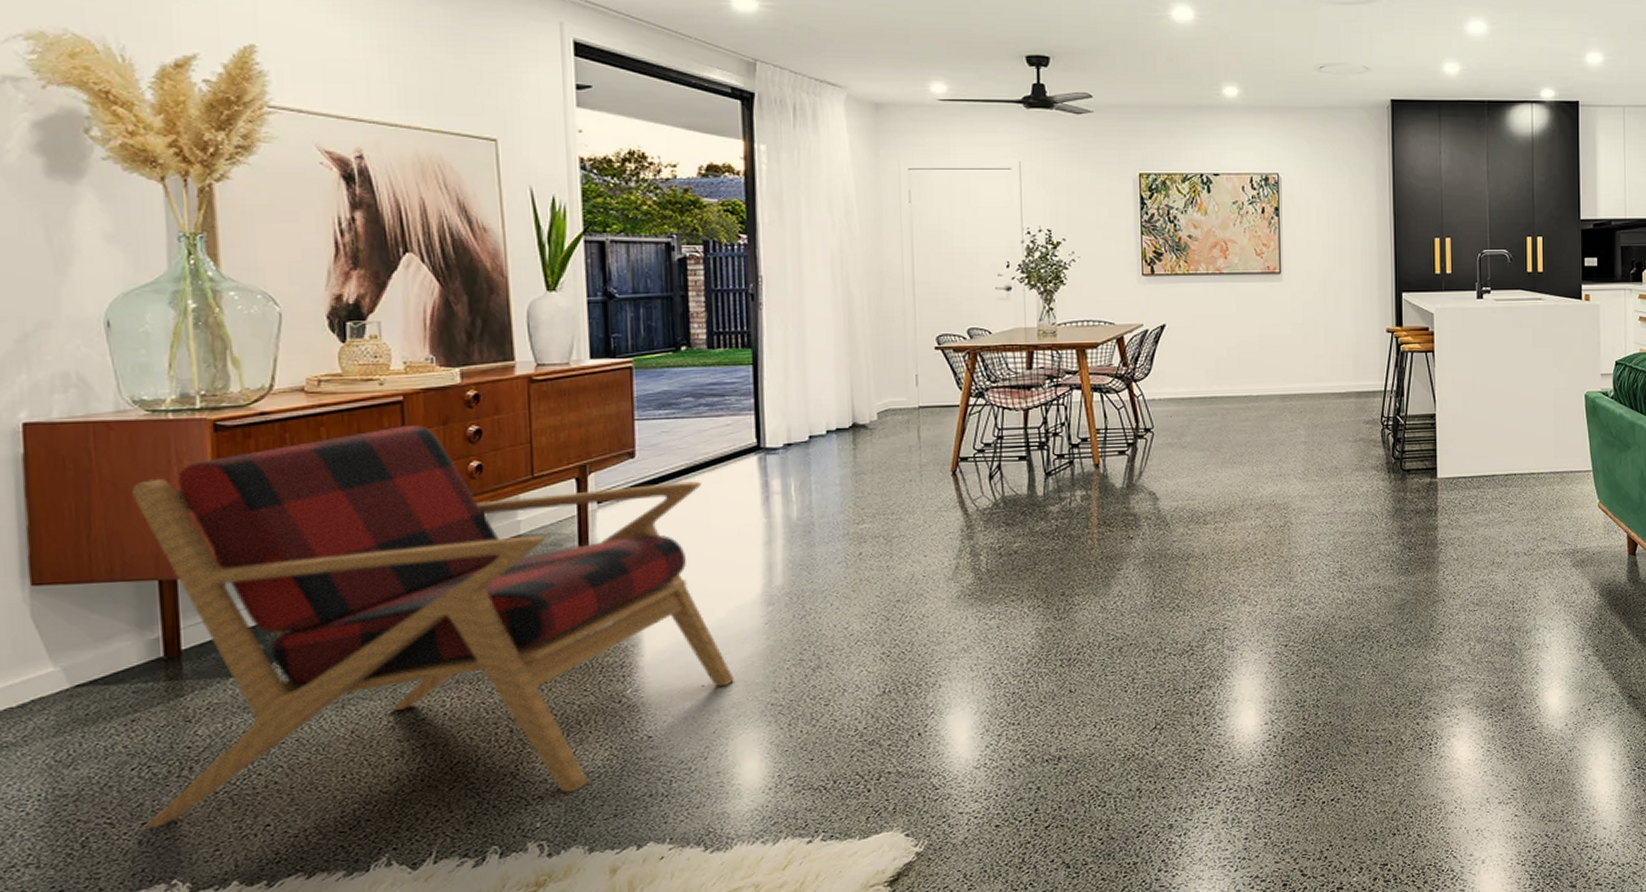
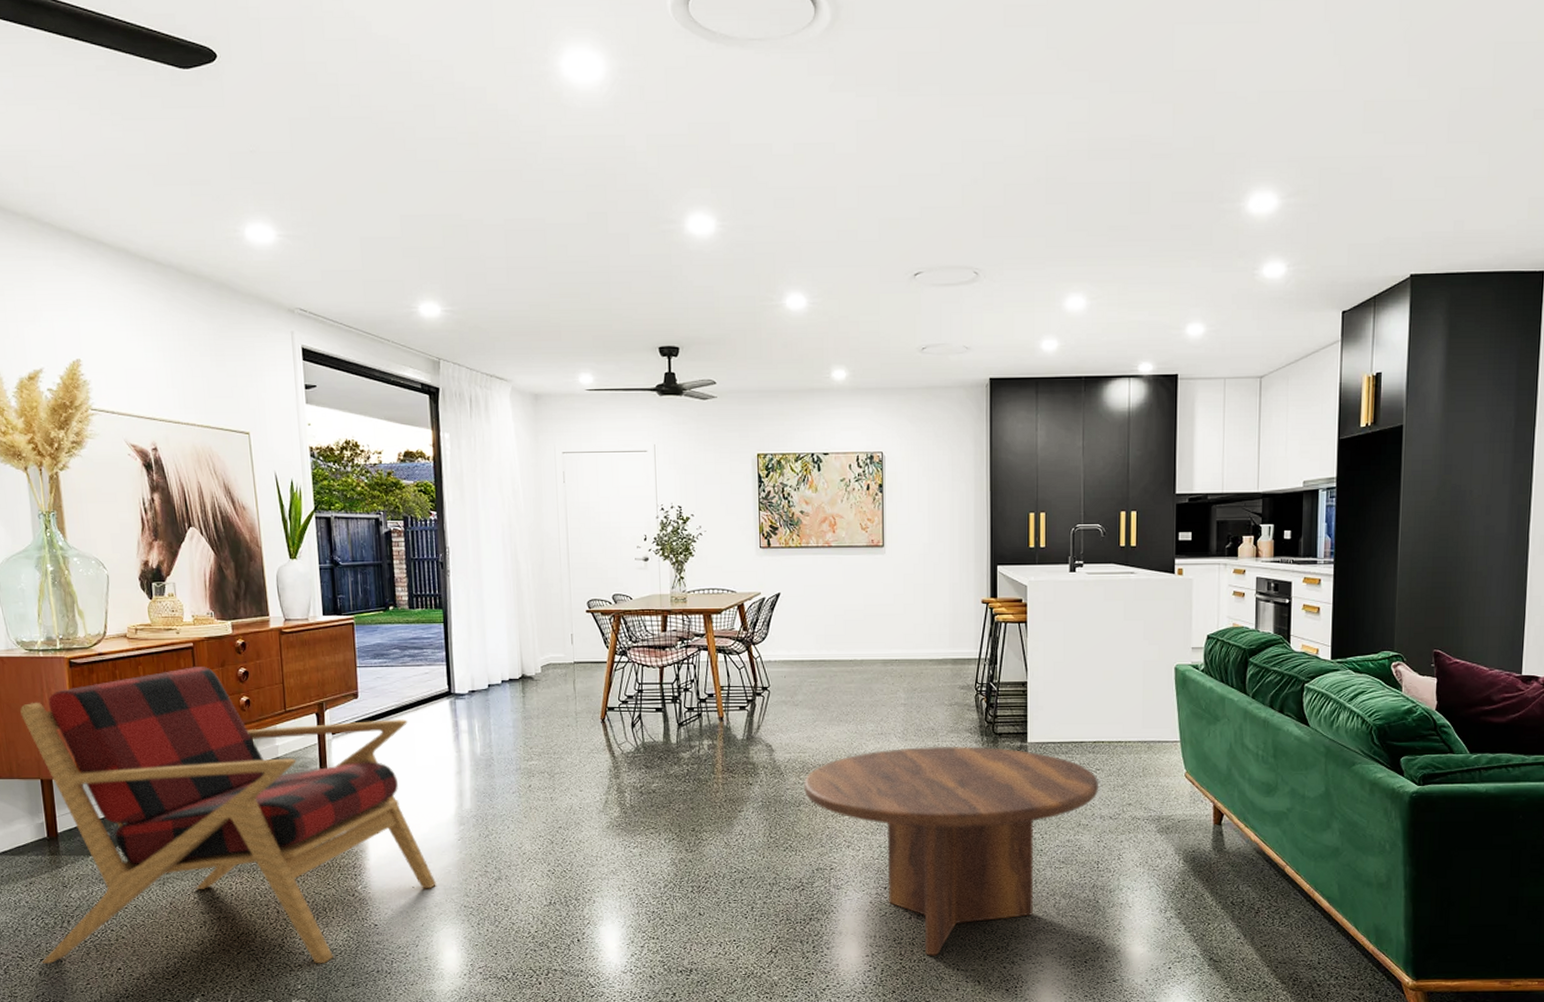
coffee table: none [1193,485,1511,718] -> present [804,746,1098,956]

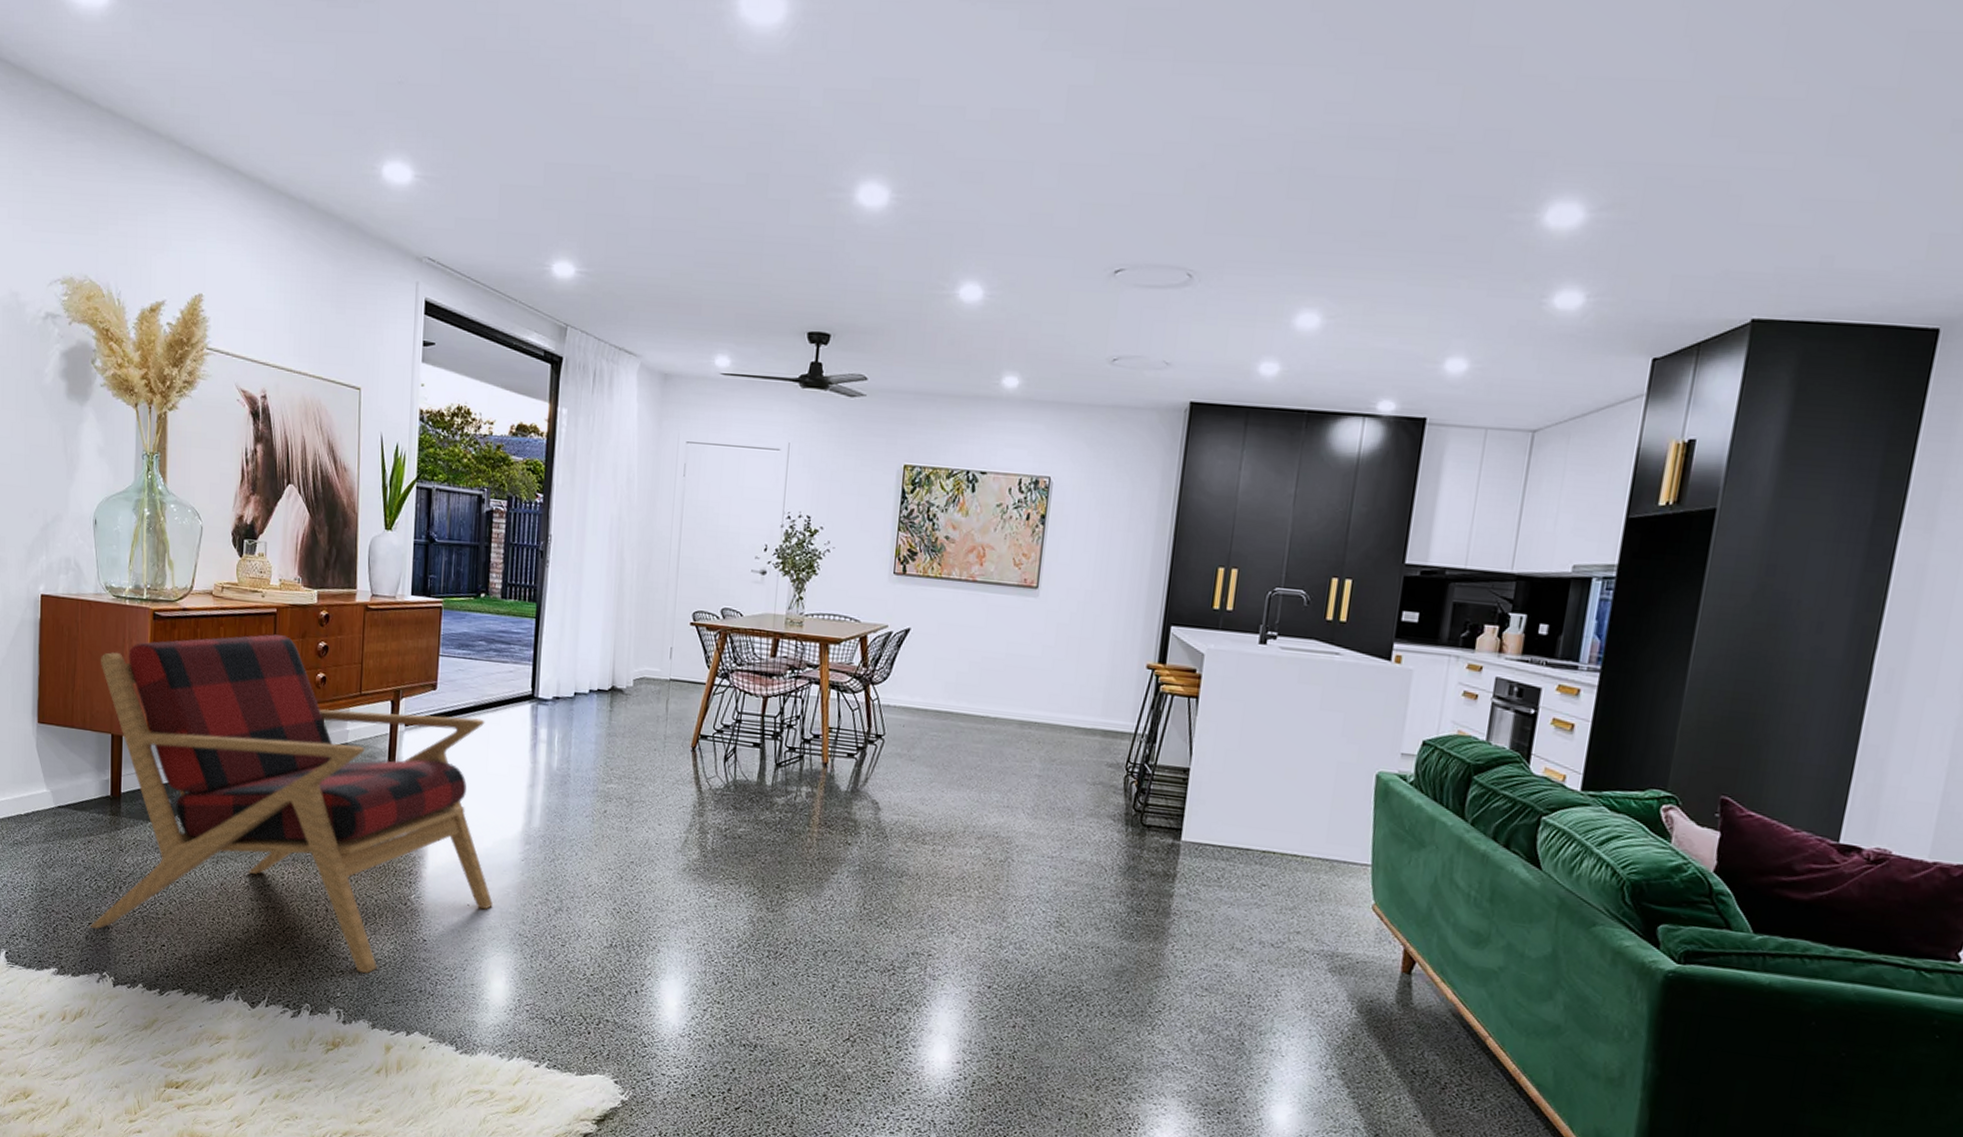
coffee table: present [804,746,1098,956] -> none [909,825,1263,1076]

